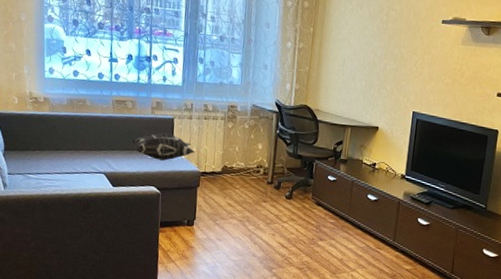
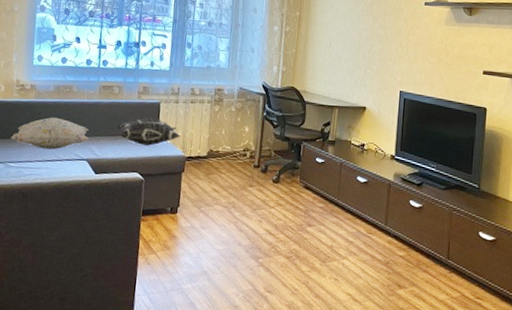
decorative pillow: none [28,130,105,162] -> present [11,117,89,150]

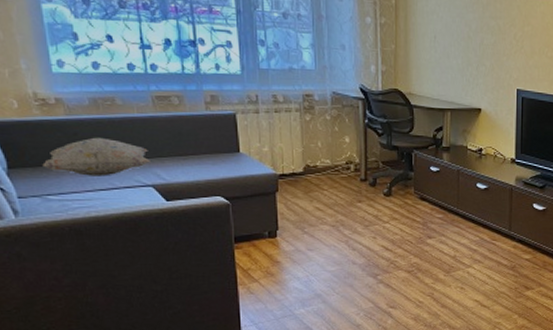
decorative pillow: present [117,116,181,146] -> none [184,131,268,165]

